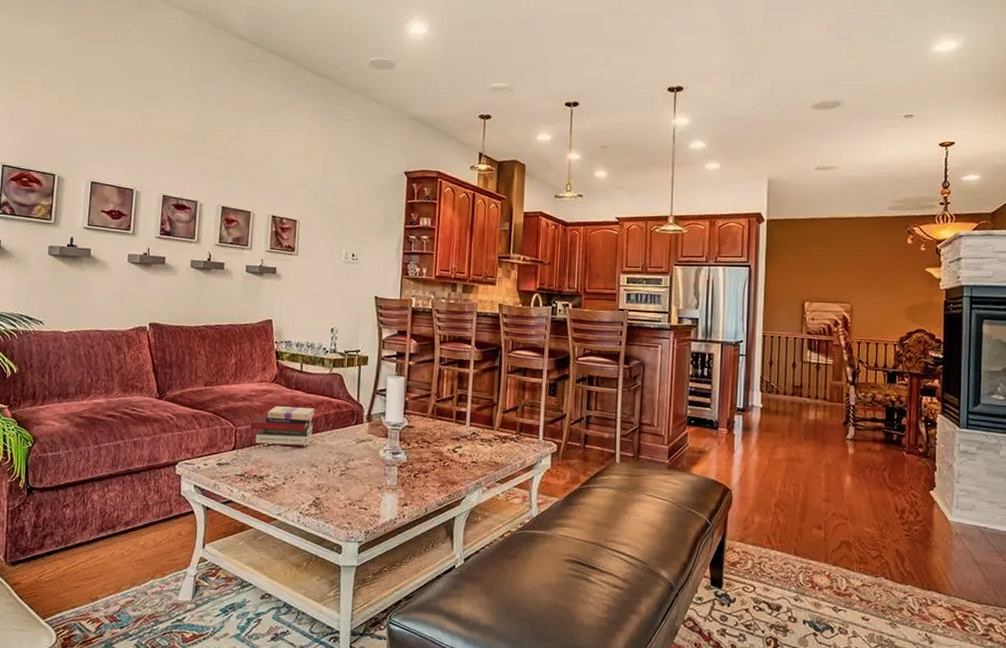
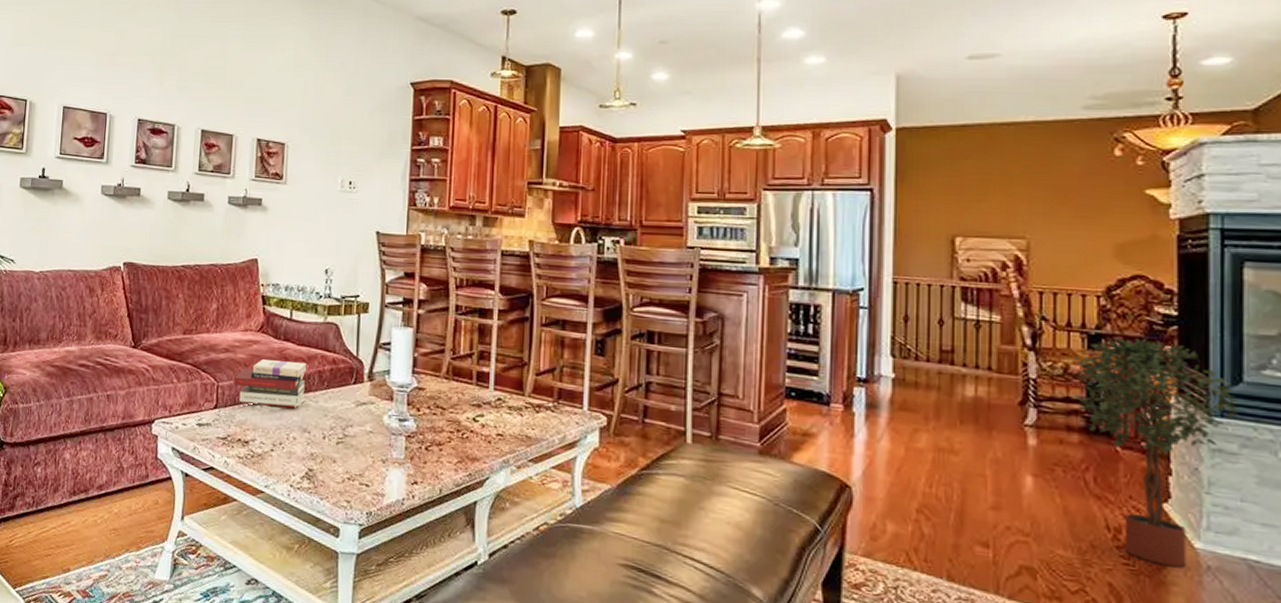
potted tree: none [876,374,977,536] -> present [1070,338,1239,568]

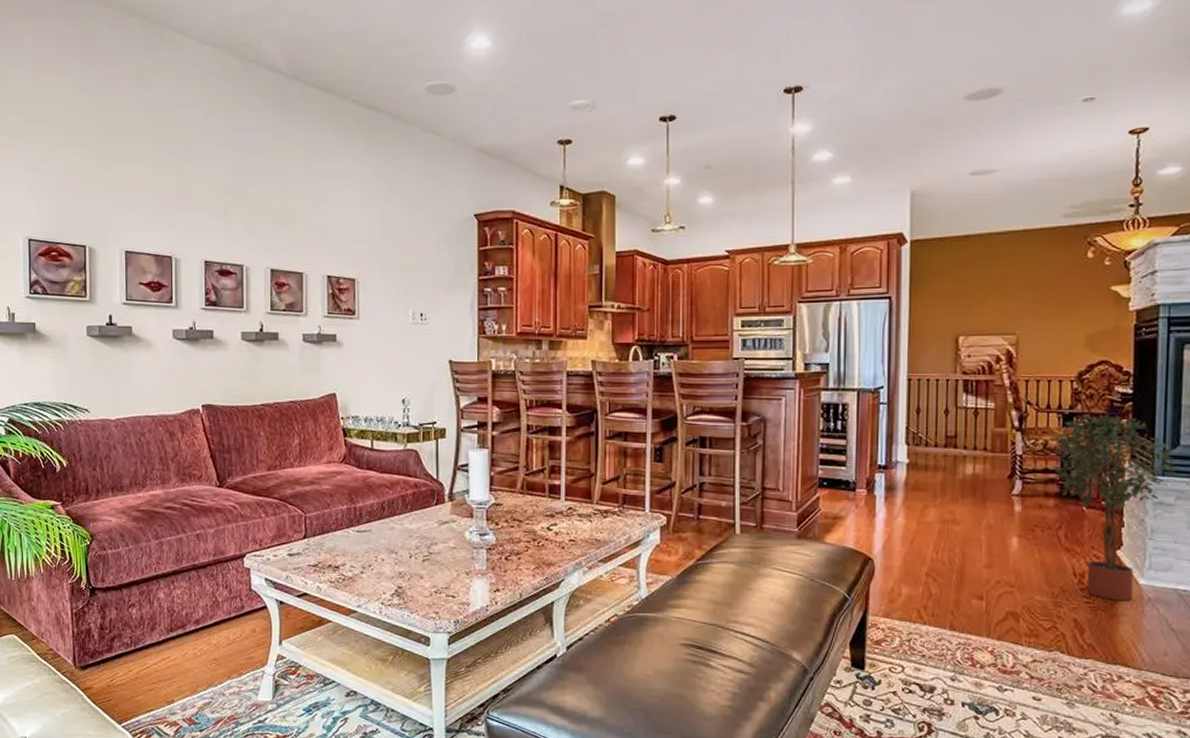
books: present [234,359,307,409] -> none [321,489,392,533]

